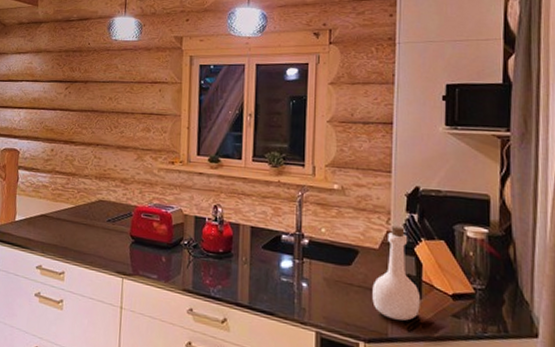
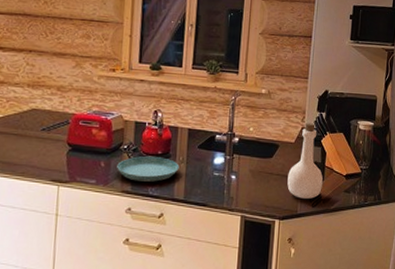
saucer: none [178,253,243,283] -> present [117,156,180,182]

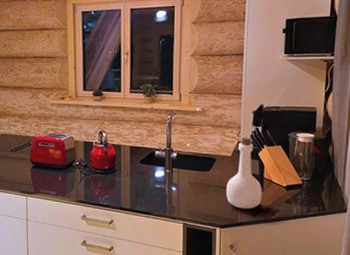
saucer: present [117,156,180,182] -> none [72,171,124,193]

